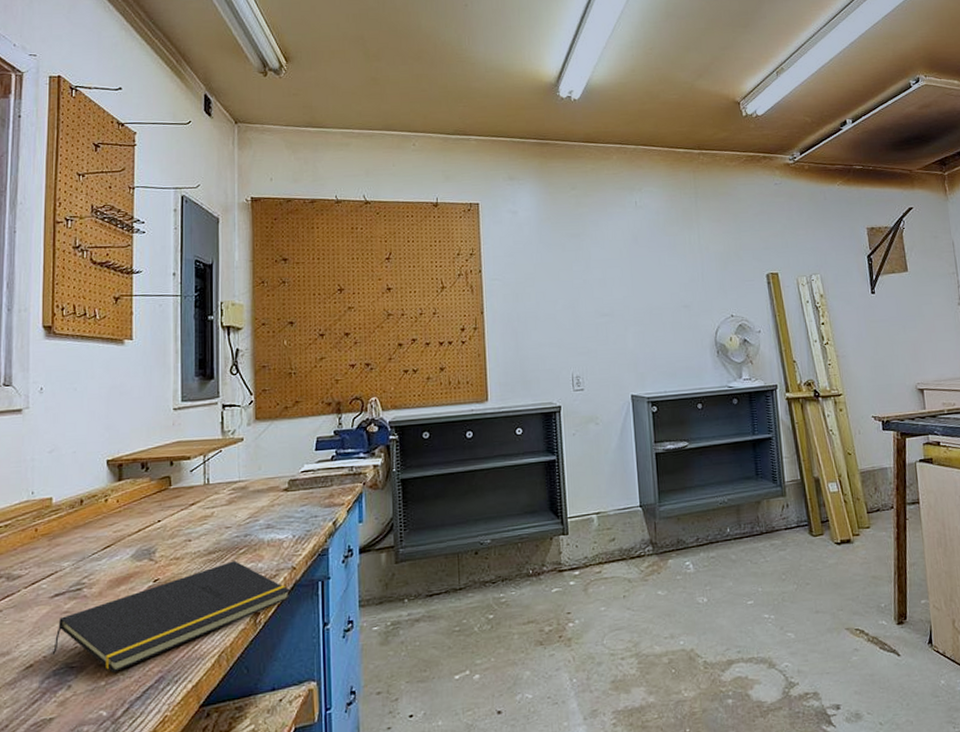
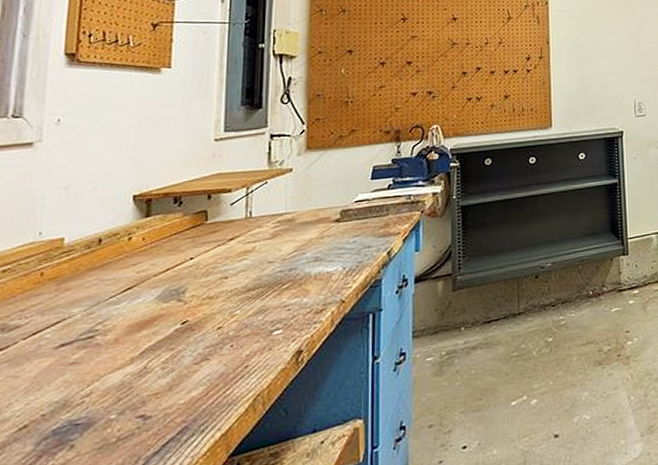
notepad: present [52,561,291,673] -> none [52,297,338,427]

